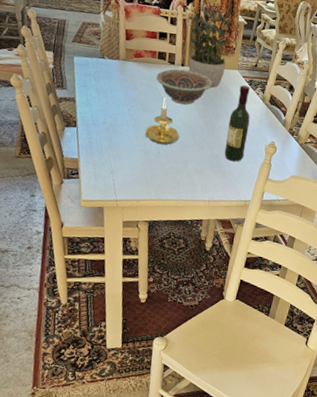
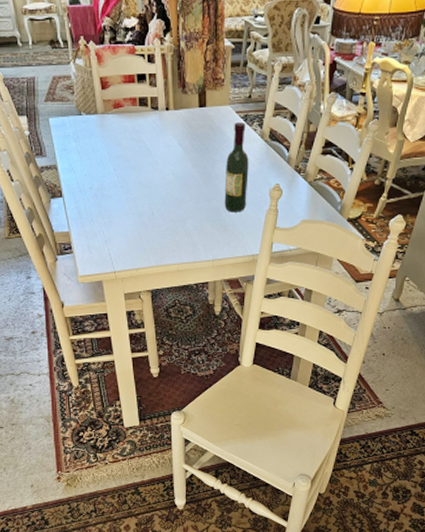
candle holder: present [145,98,179,145] -> none [136,151,172,203]
decorative bowl: present [155,69,212,105] -> none [139,114,202,155]
potted plant: present [187,9,235,88] -> none [166,36,221,131]

